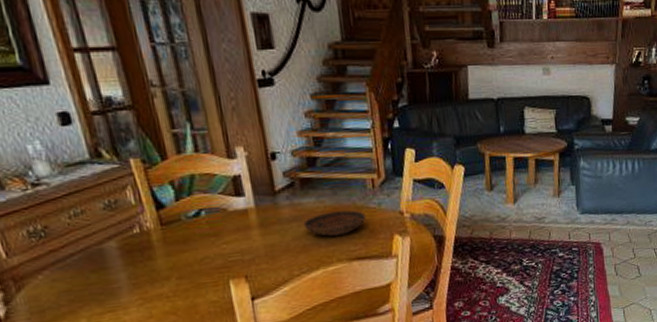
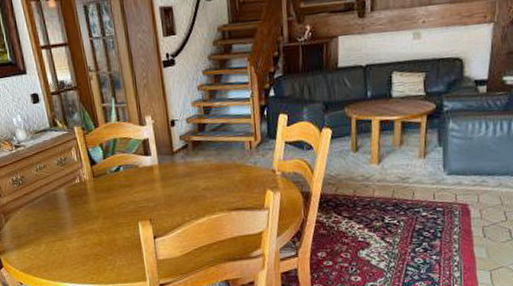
bowl: present [303,210,367,237] -> none [193,168,244,190]

